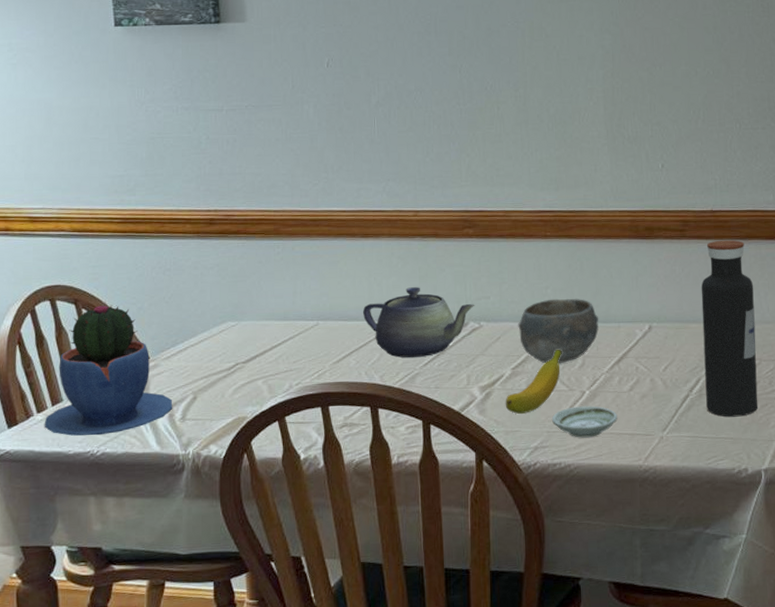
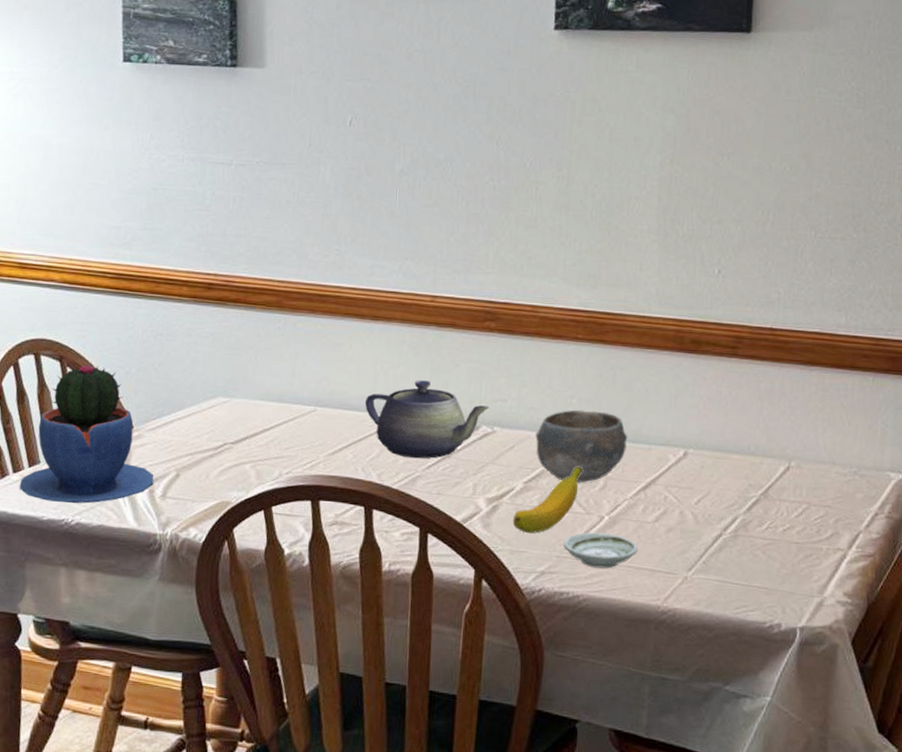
water bottle: present [701,240,758,417] -> none [741,363,811,566]

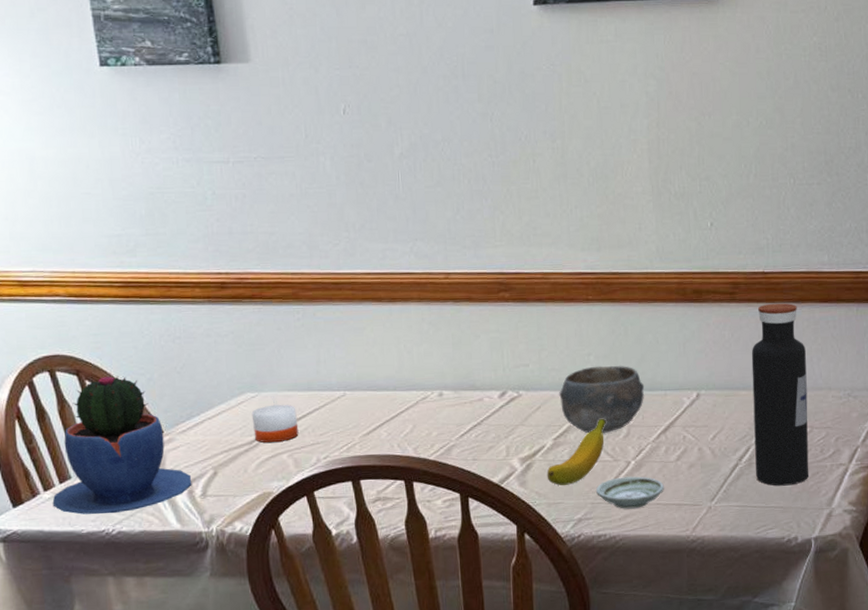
candle: none [220,408,265,452] -> present [251,401,299,443]
teapot: present [364,380,490,459] -> none [392,354,513,429]
water bottle: none [741,363,811,566] -> present [751,303,809,486]

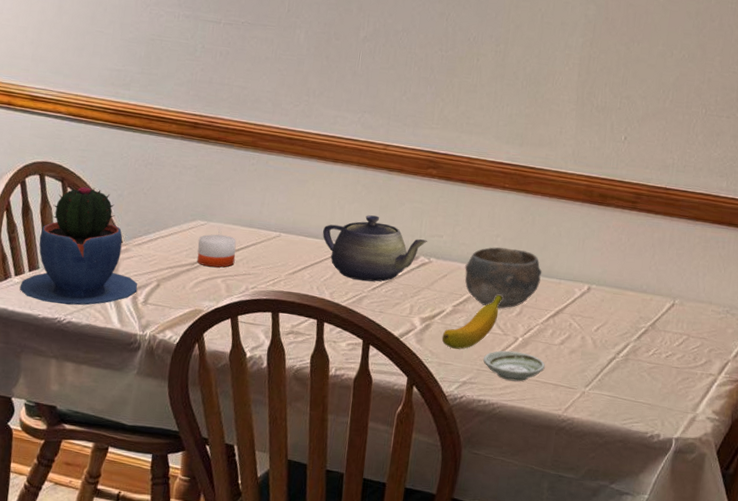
teapot: none [392,354,513,429] -> present [322,215,428,282]
water bottle: present [751,303,809,486] -> none [630,217,694,386]

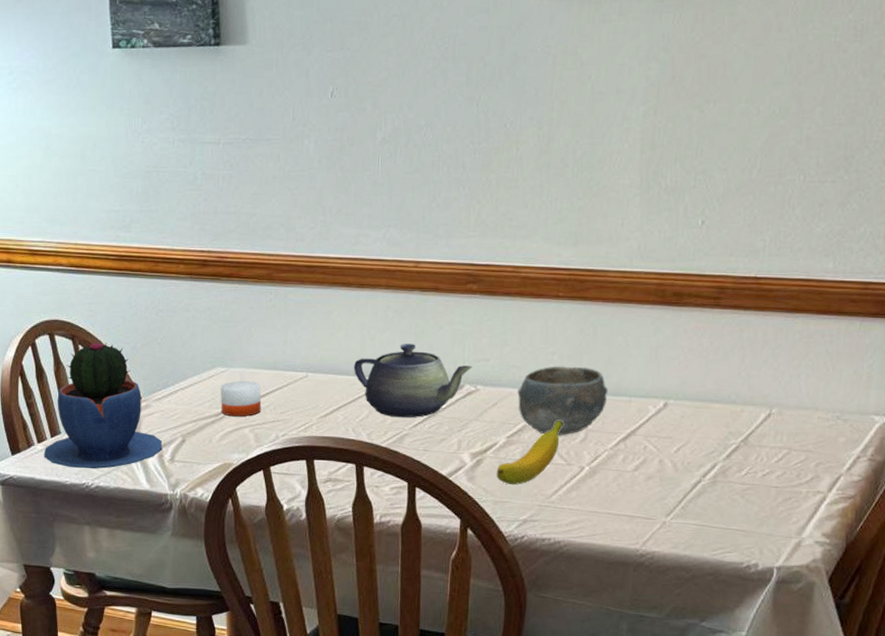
saucer: present [483,350,545,382] -> none [545,482,617,516]

